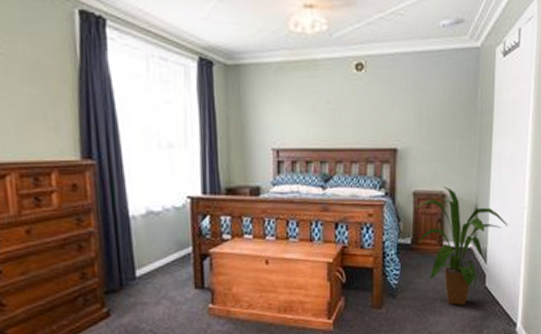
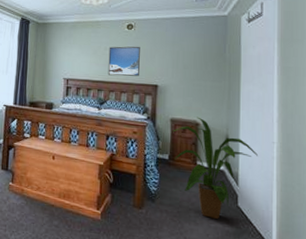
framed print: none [332,95,374,140] -> present [108,46,140,76]

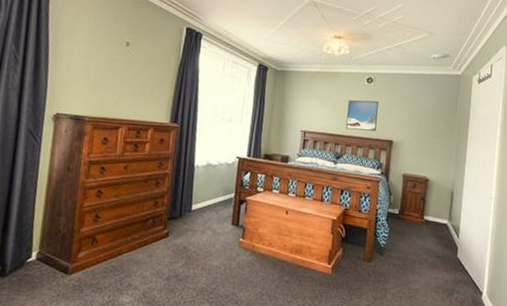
house plant: present [172,117,258,219] -> none [403,173,477,270]

